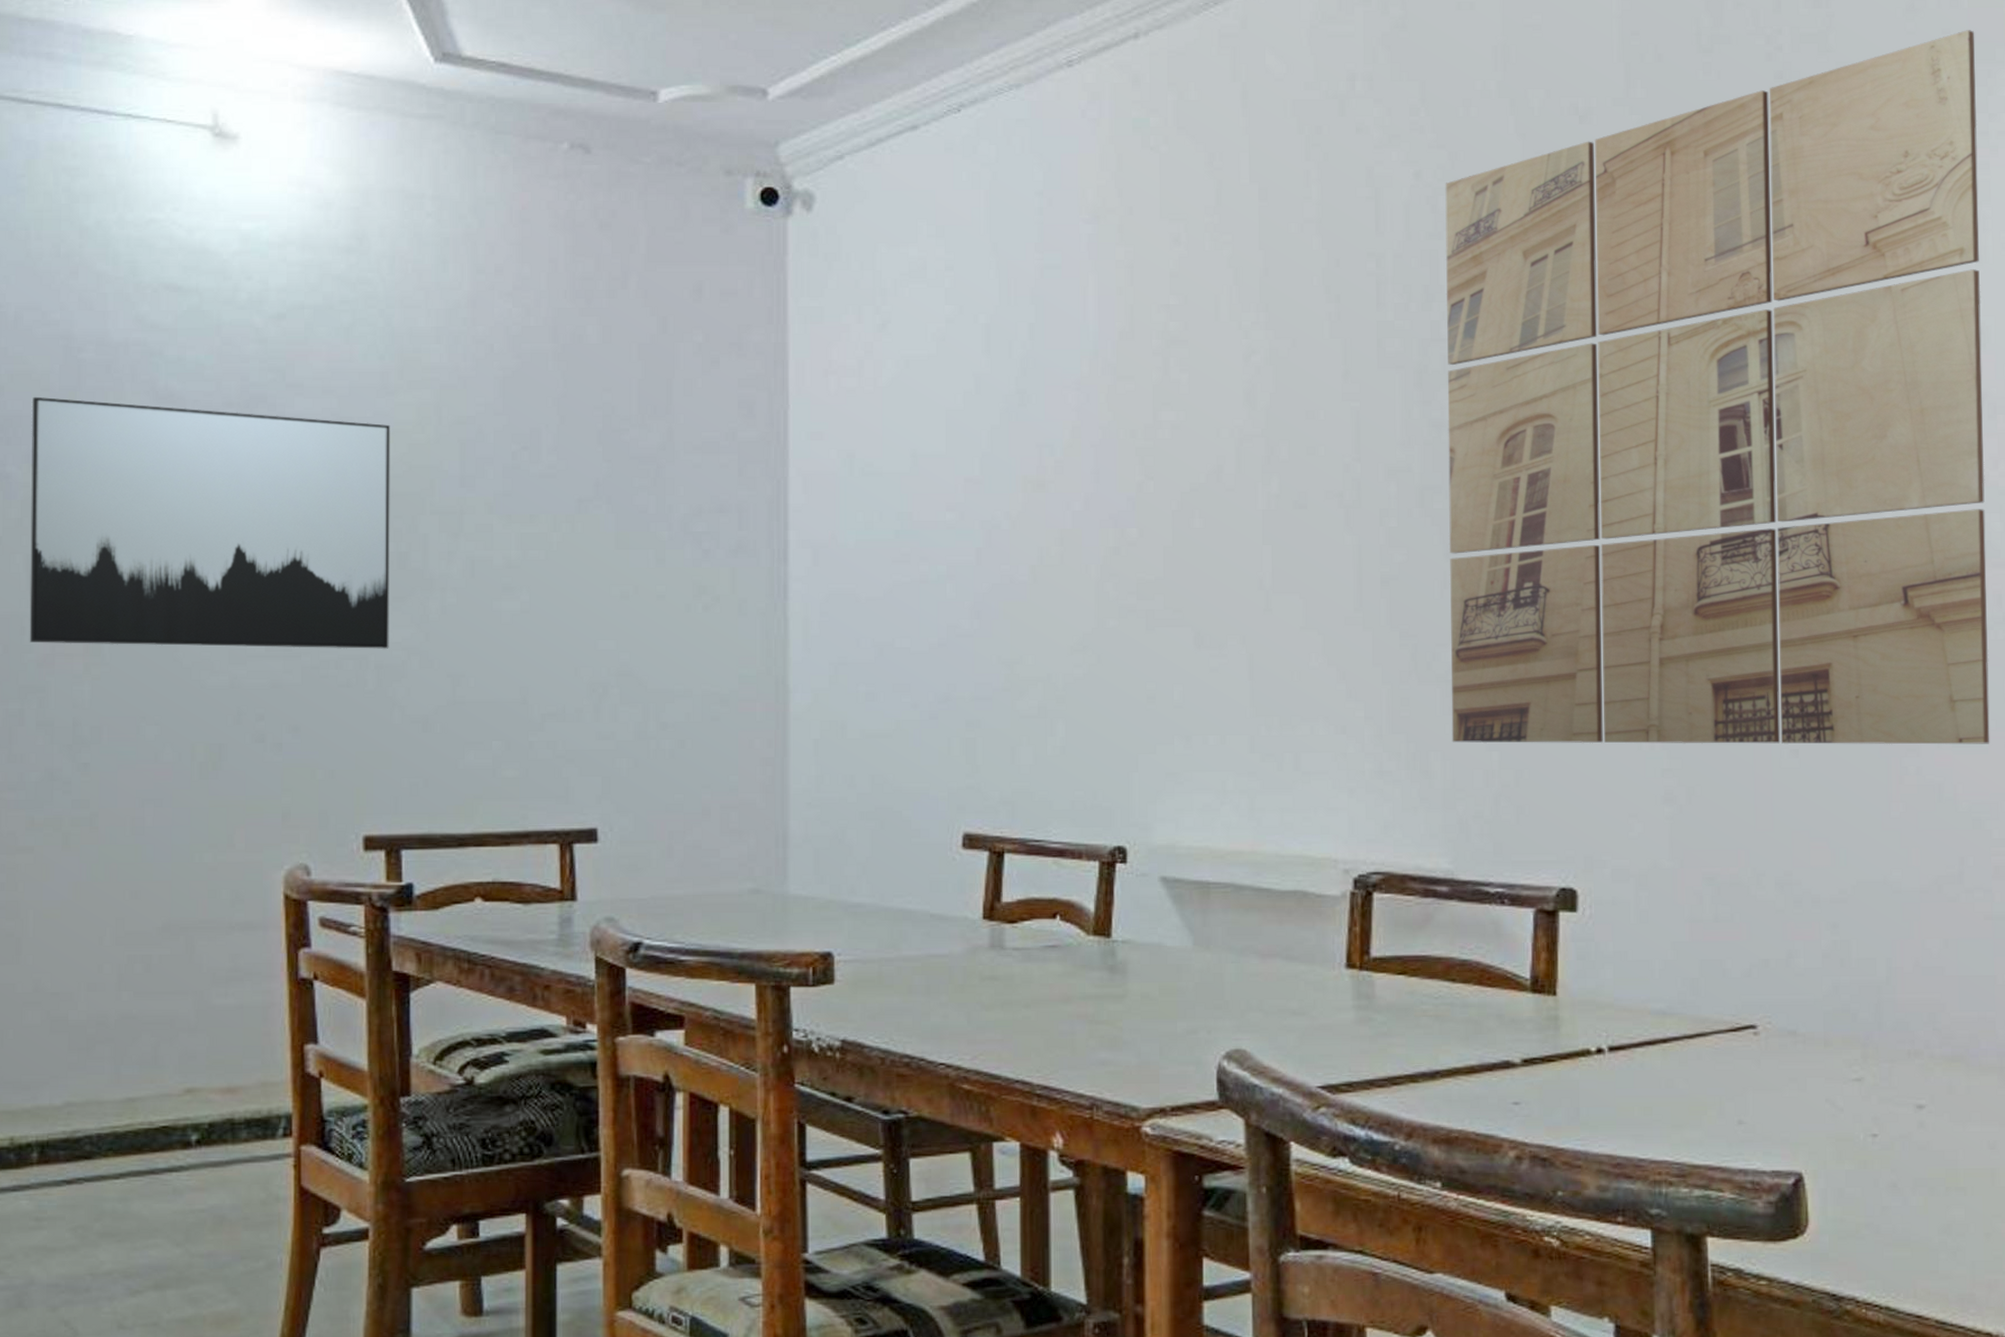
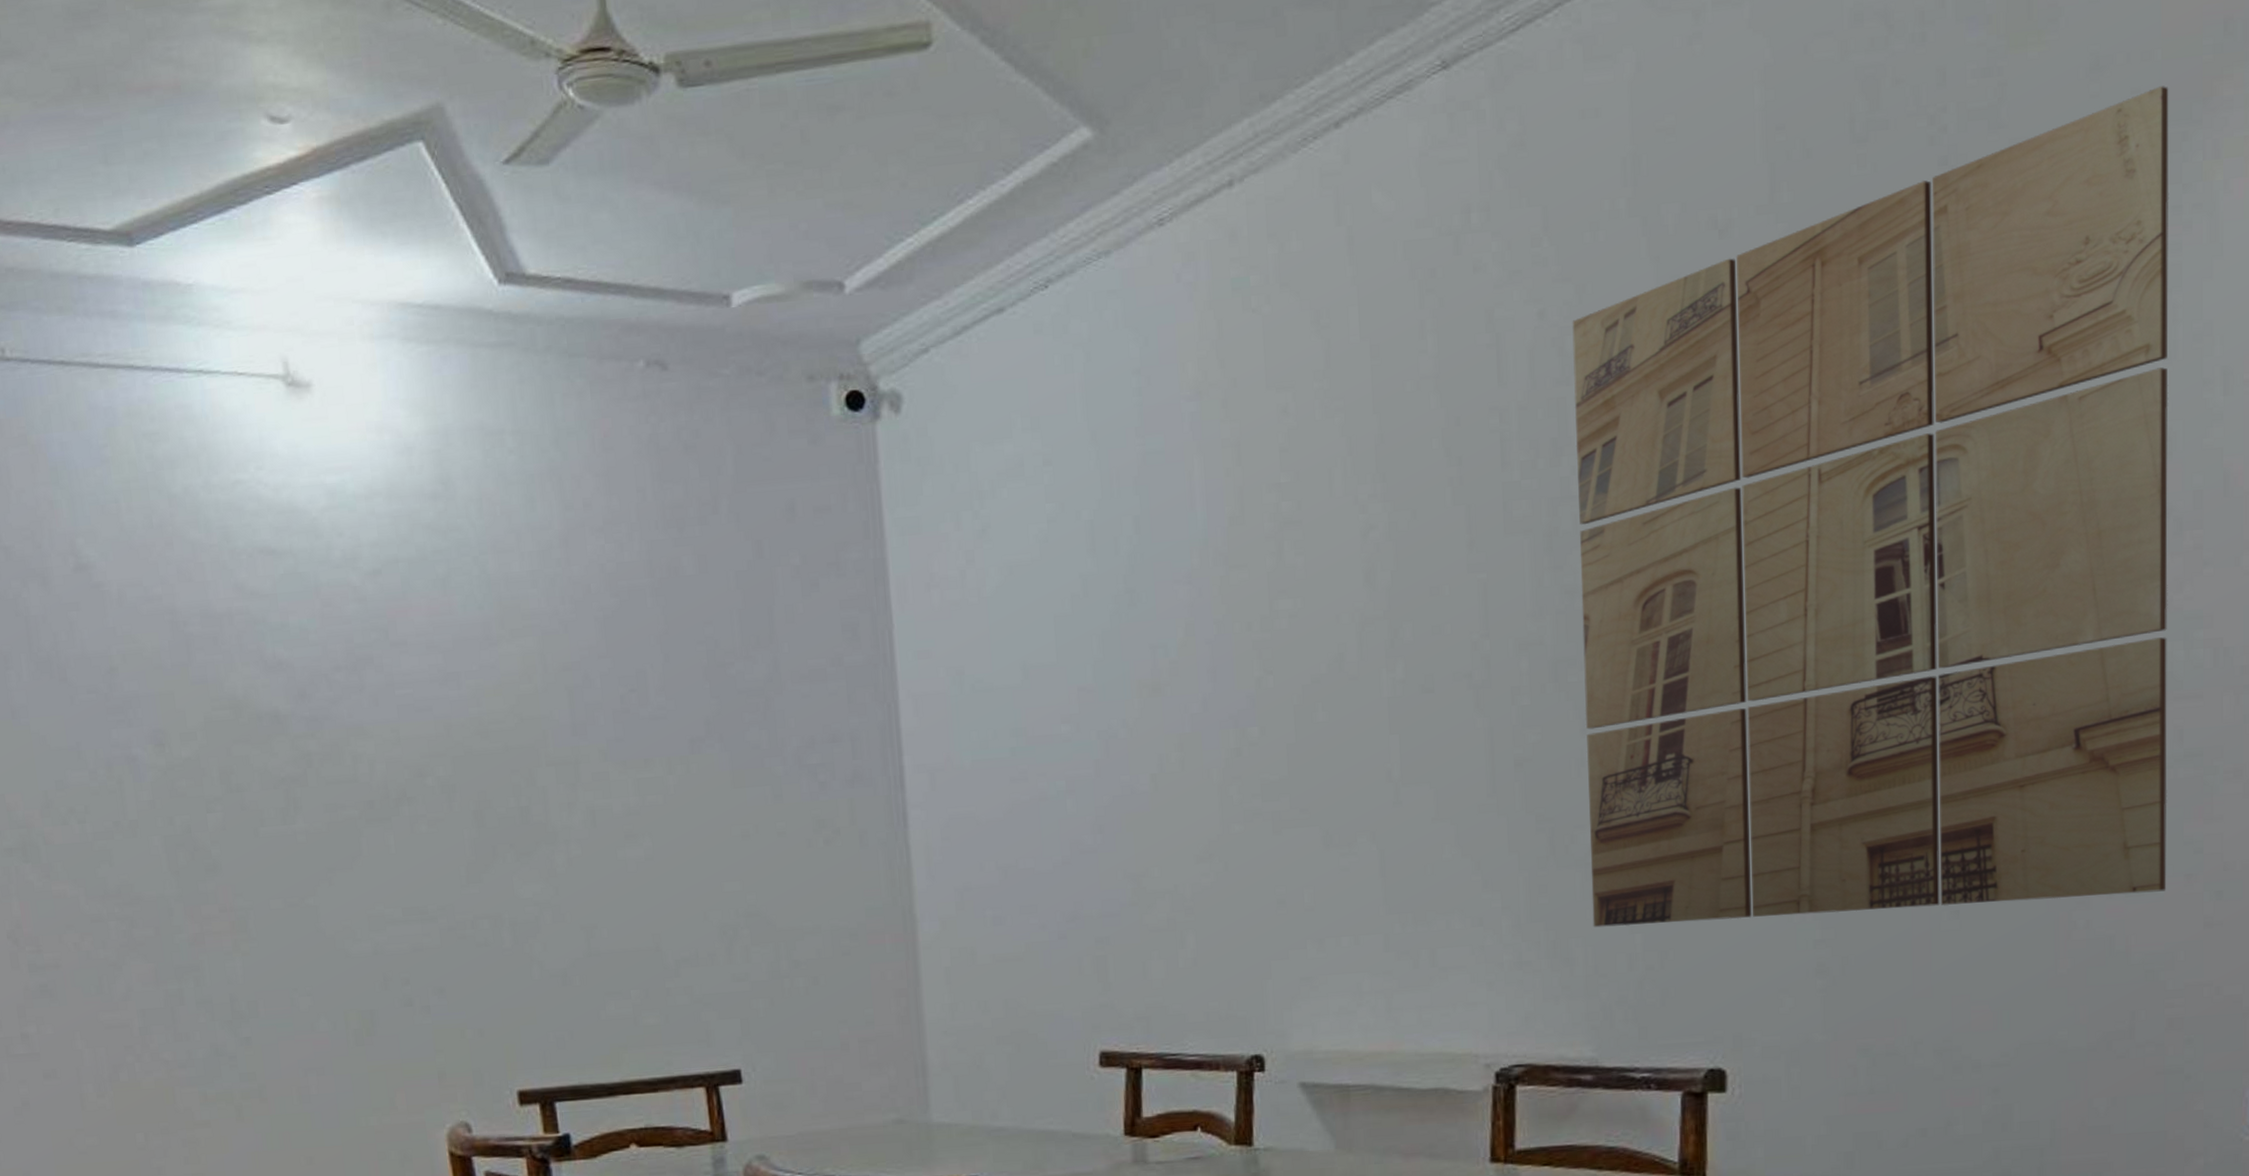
wall art: present [29,396,391,650] -> none [146,675,521,923]

